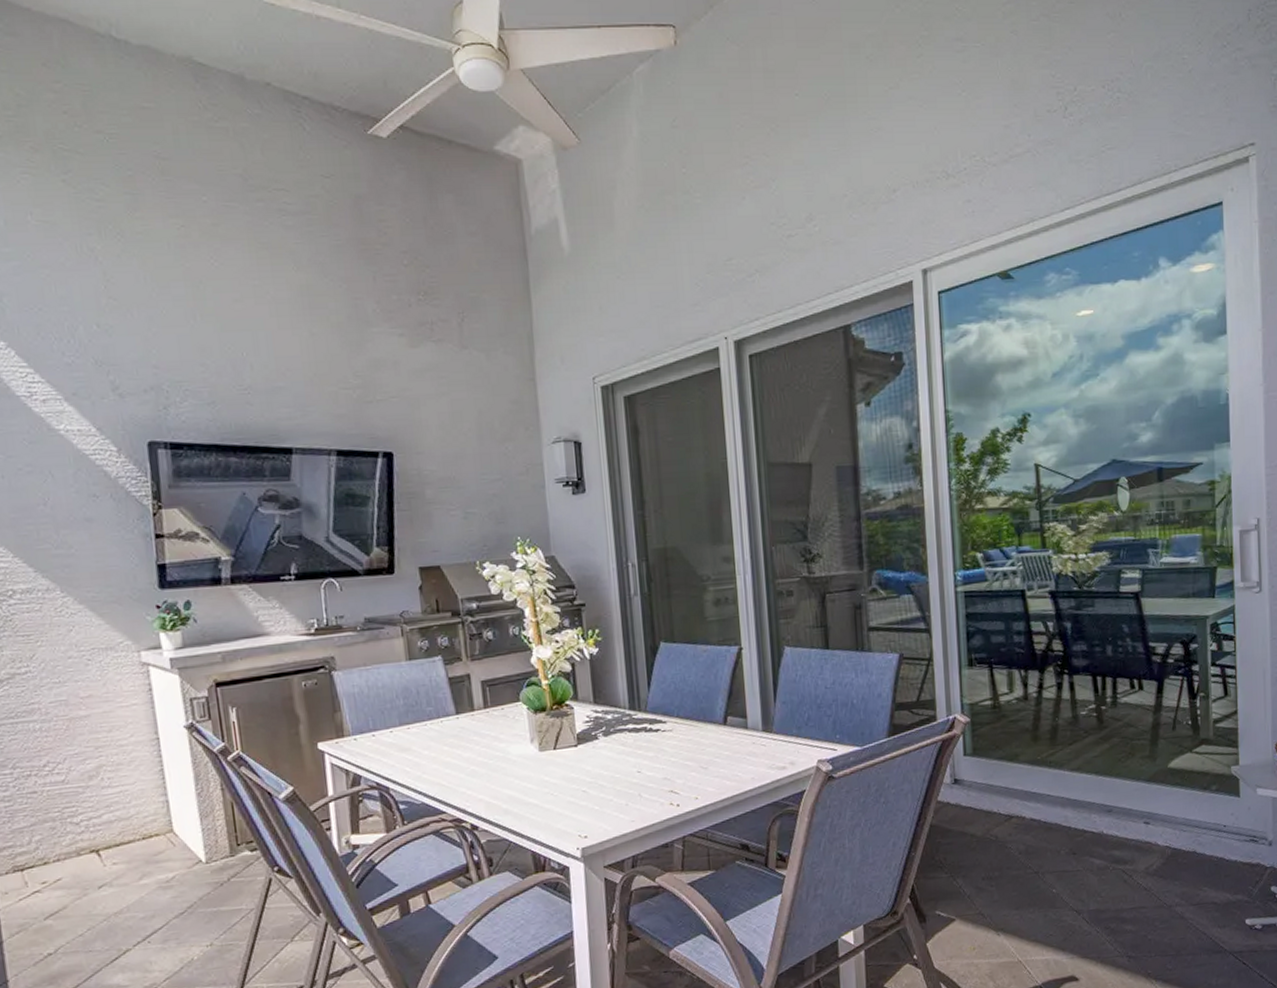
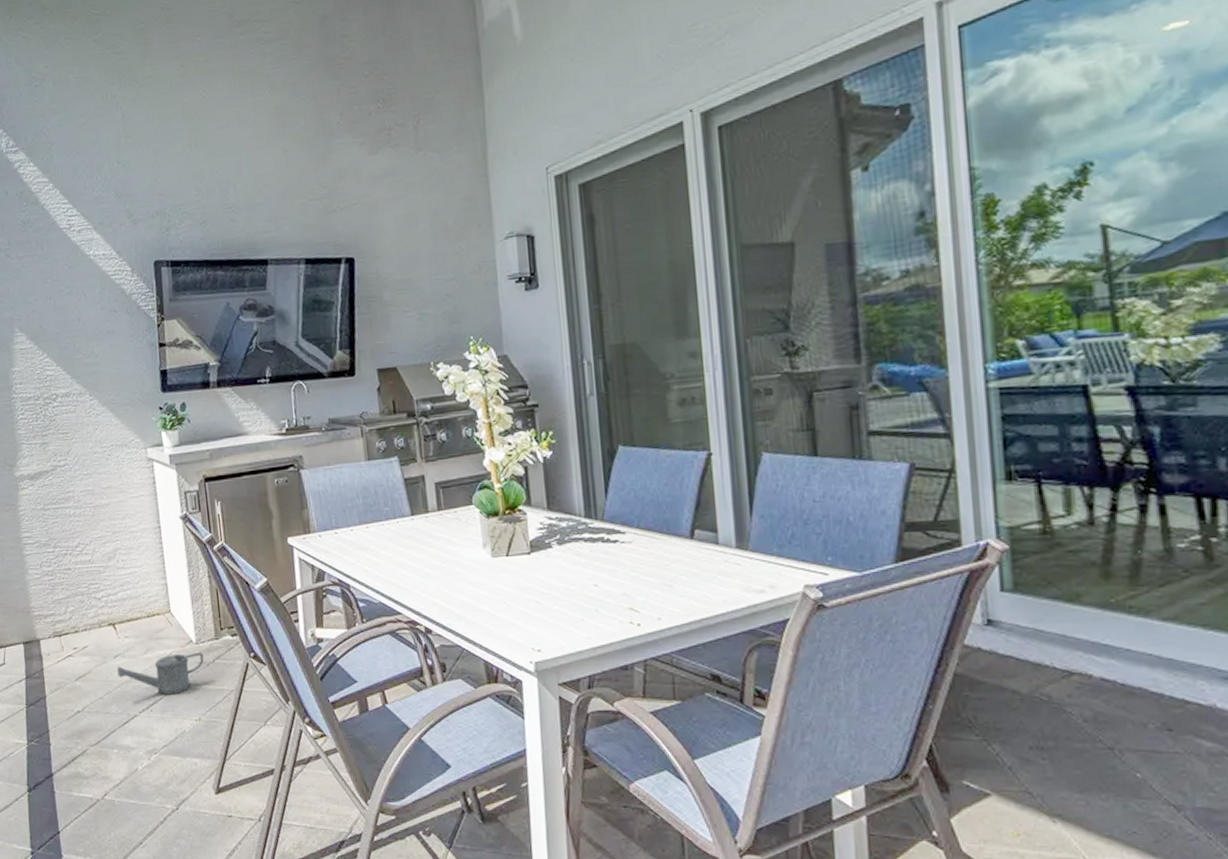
watering can: none [103,871,217,924] -> present [117,651,204,695]

